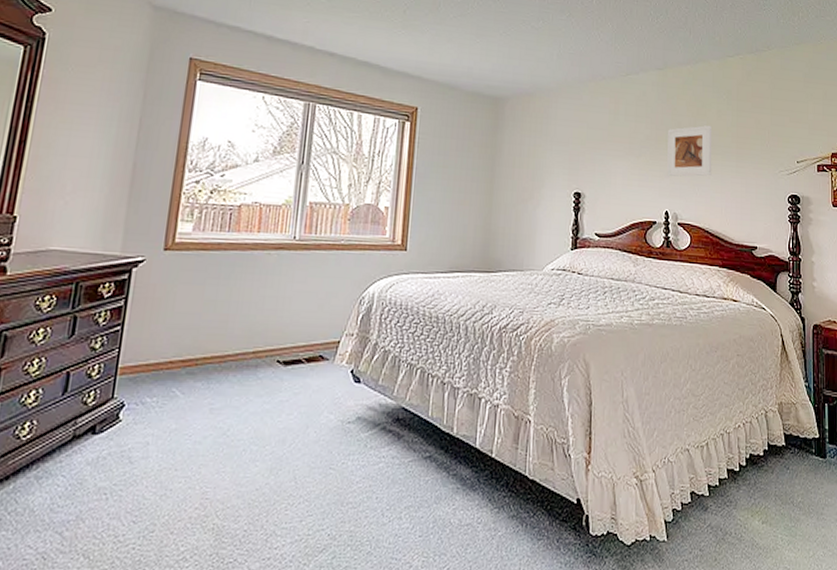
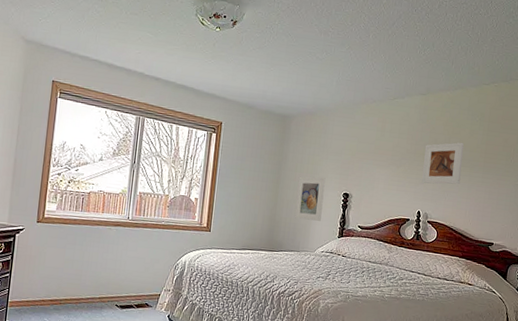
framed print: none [516,172,551,230] -> present [295,176,326,221]

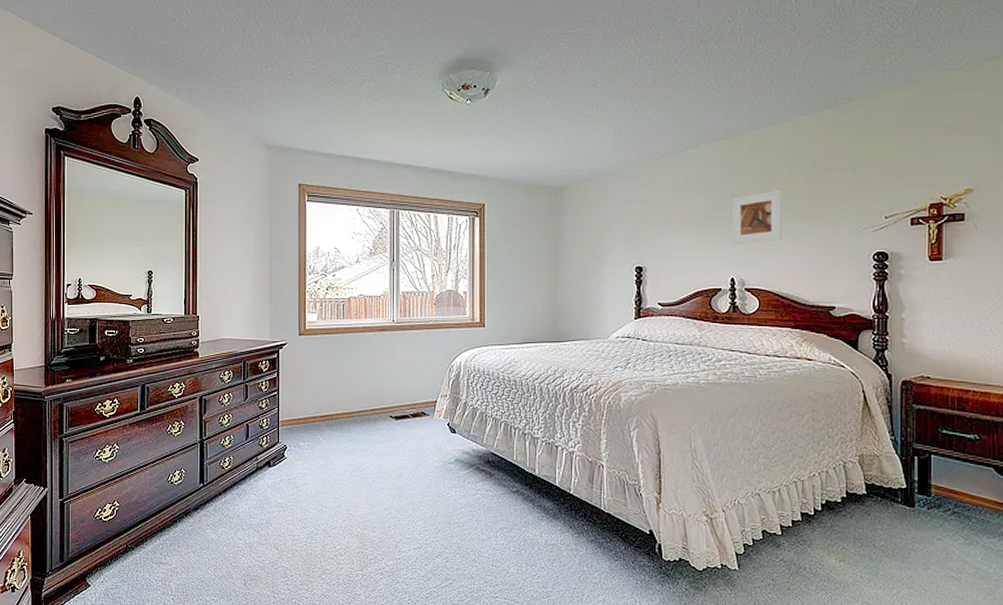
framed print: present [295,176,326,221] -> none [580,251,612,302]

